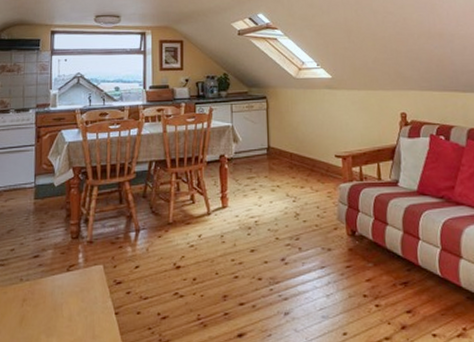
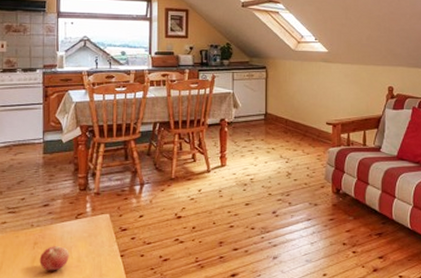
fruit: none [28,303,60,332] -> present [39,246,69,271]

